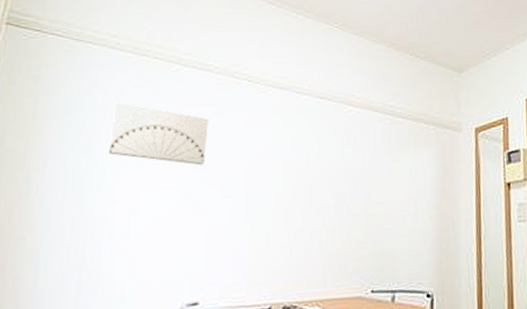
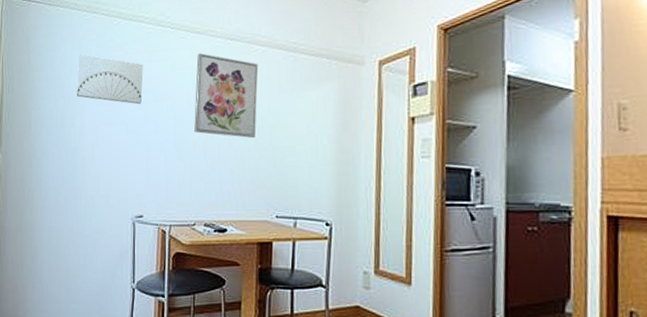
wall art: none [274,110,352,204] -> present [194,53,259,138]

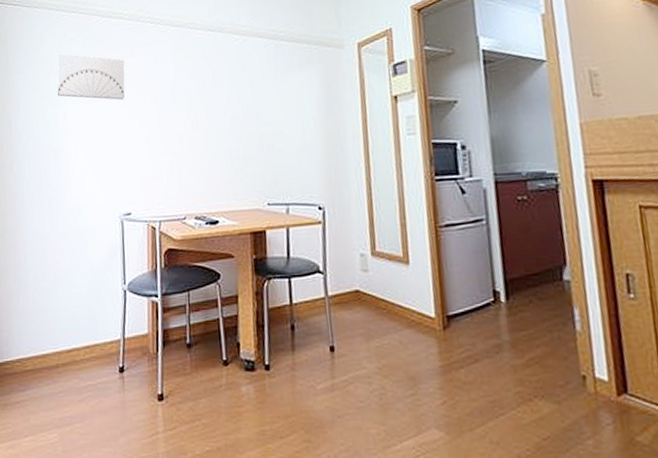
wall art: present [194,53,259,138] -> none [178,45,242,127]

